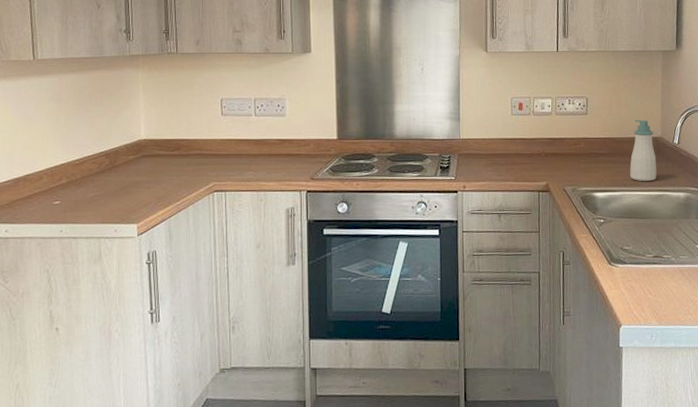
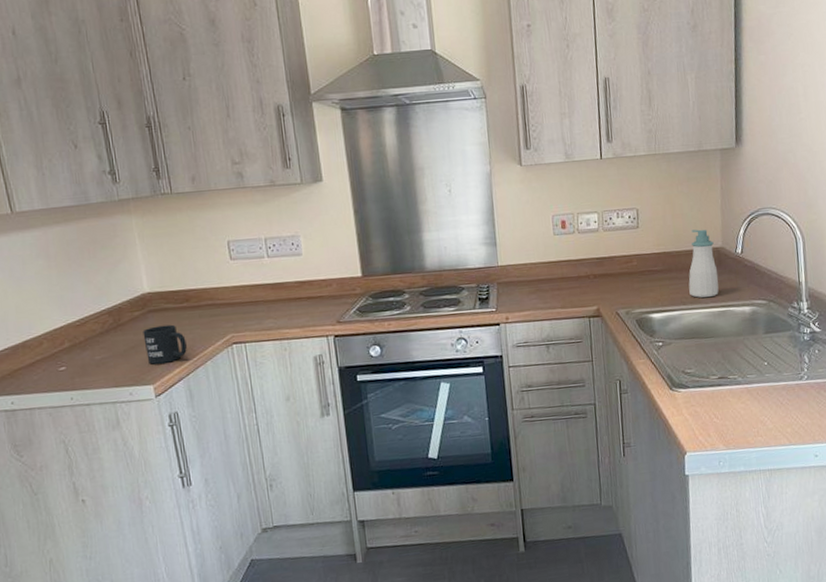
mug: none [134,169,172,205] -> present [143,324,187,365]

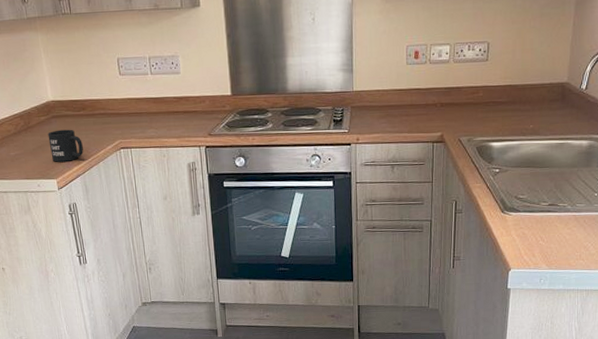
soap bottle: present [688,229,719,298] -> none [530,64,560,130]

